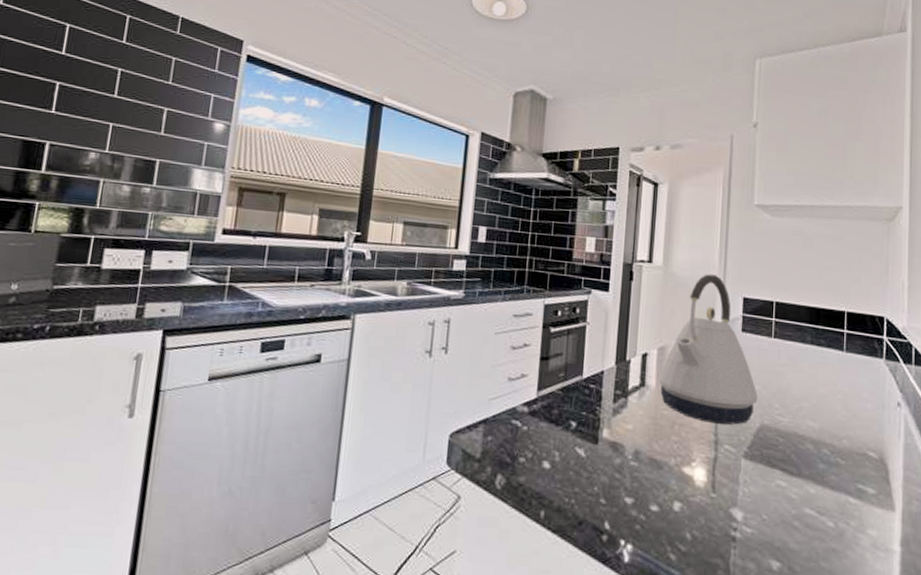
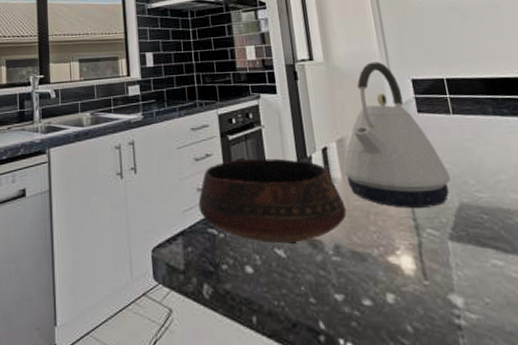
bowl: none [506,353,653,444] -> present [198,158,347,244]

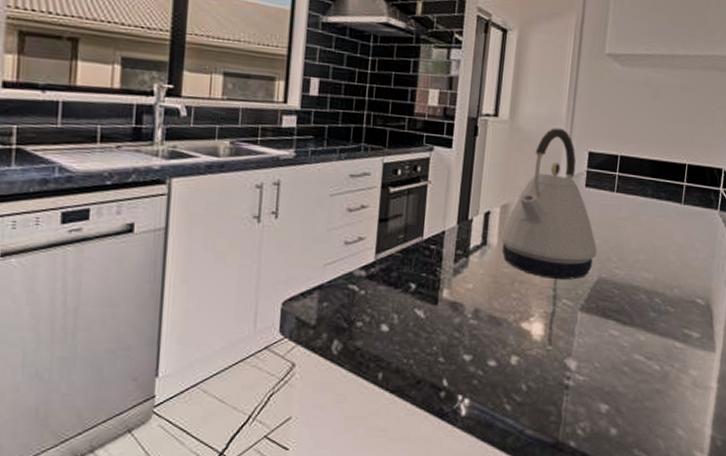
bowl: present [198,158,347,244] -> none [342,214,494,305]

